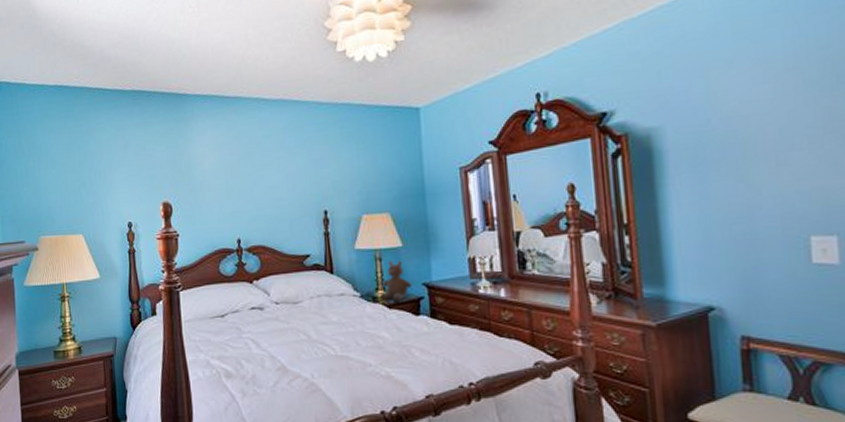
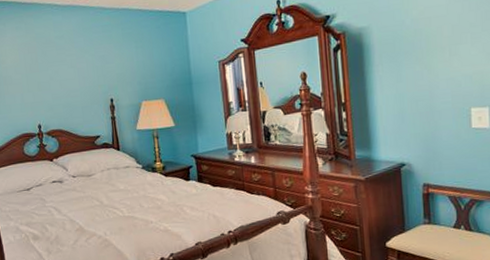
teddy bear: present [379,260,412,302] -> none [157,137,183,171]

